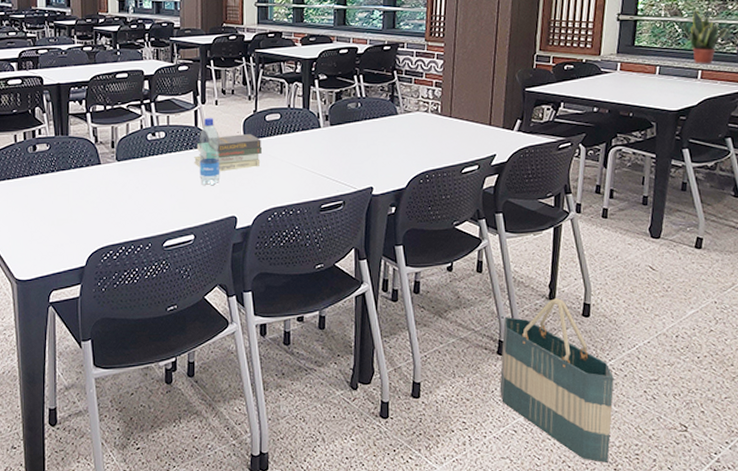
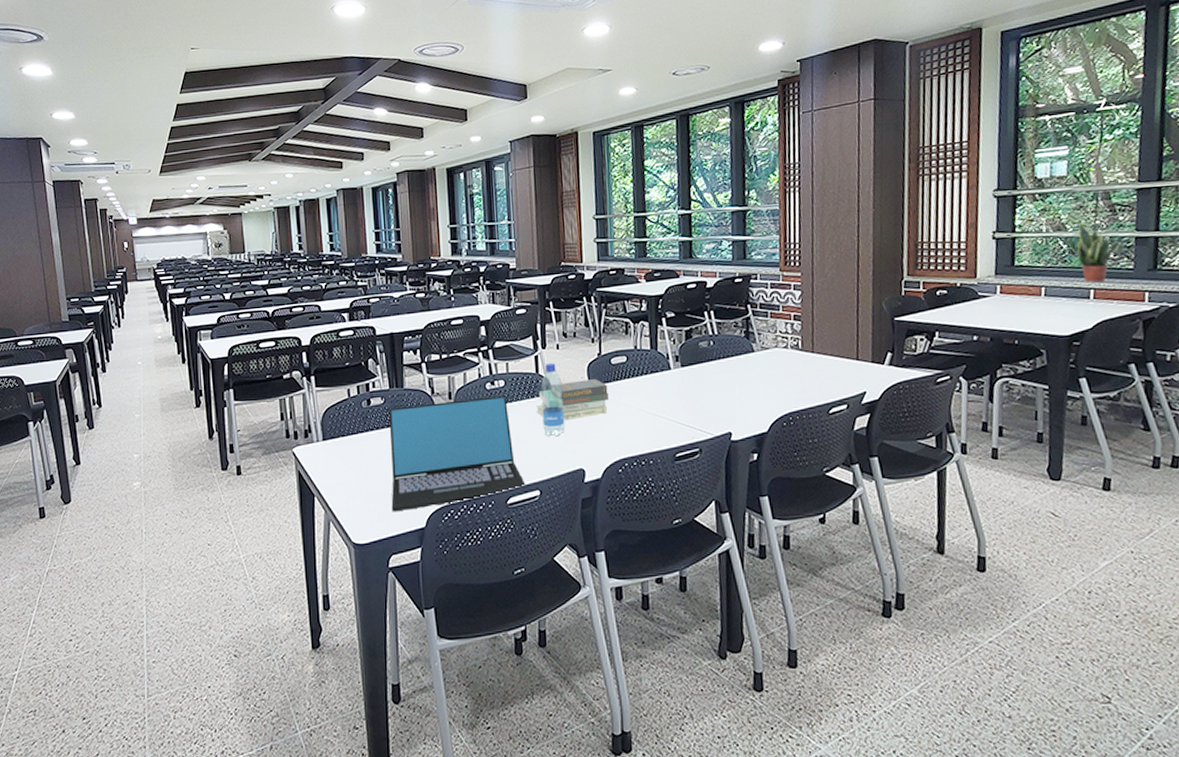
laptop: none [53,146,182,251] -> present [388,396,527,512]
tote bag: present [499,297,614,464] -> none [887,550,1021,742]

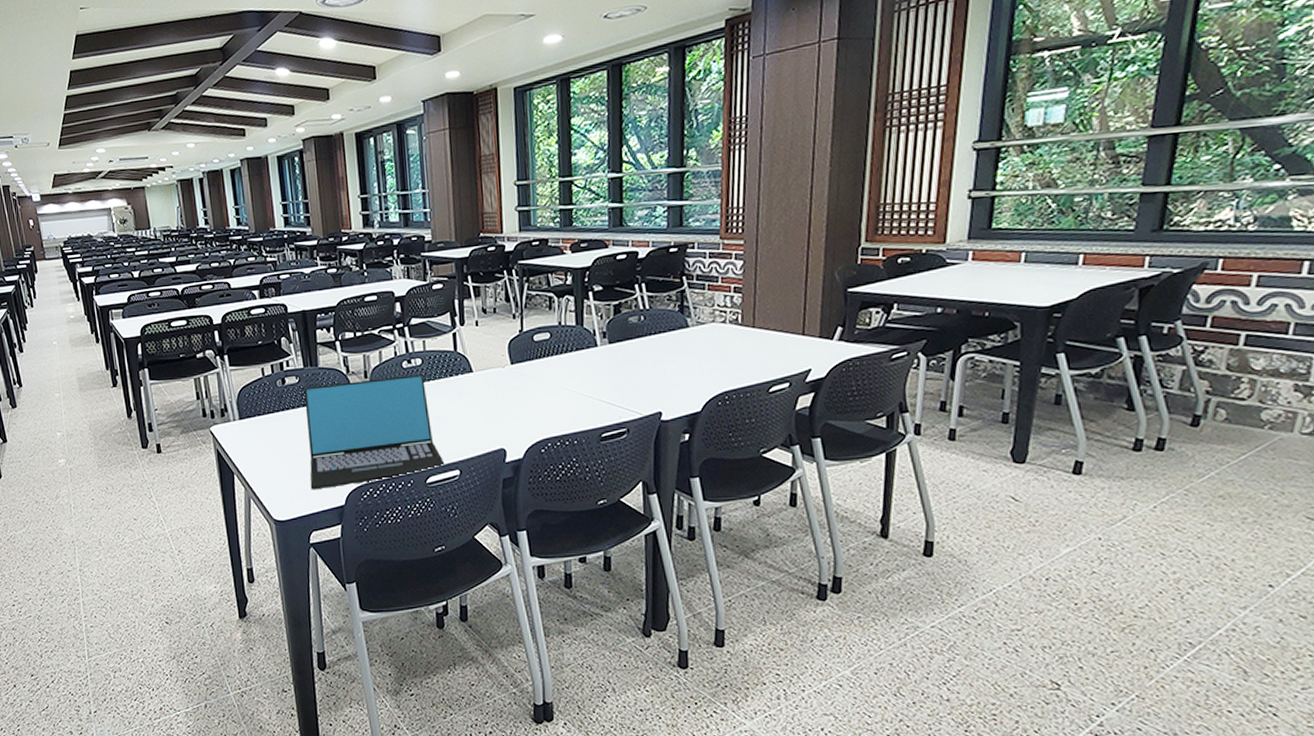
books: present [536,378,608,420] -> none [455,356,531,399]
bottle: present [540,362,565,437] -> none [459,340,485,416]
potted plant: present [1068,222,1120,283] -> none [1059,177,1120,247]

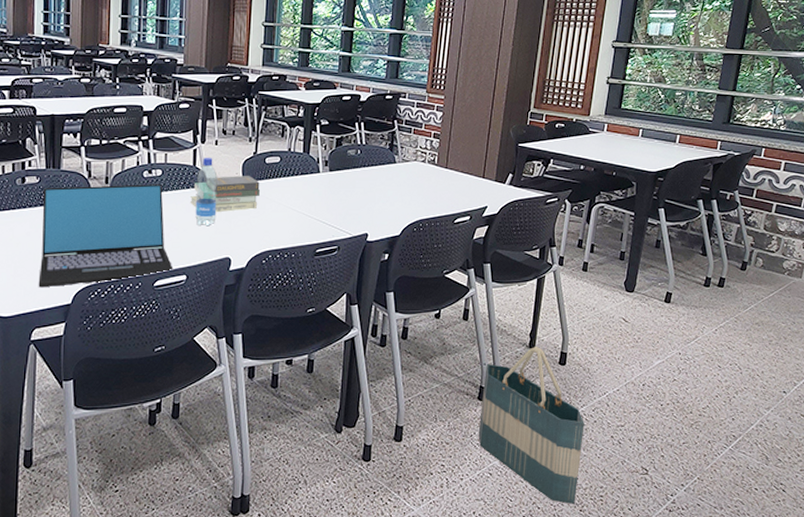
books: none [455,356,531,399] -> present [190,175,260,212]
bottle: none [459,340,485,416] -> present [195,157,218,227]
tote bag: none [820,534,965,724] -> present [478,345,584,505]

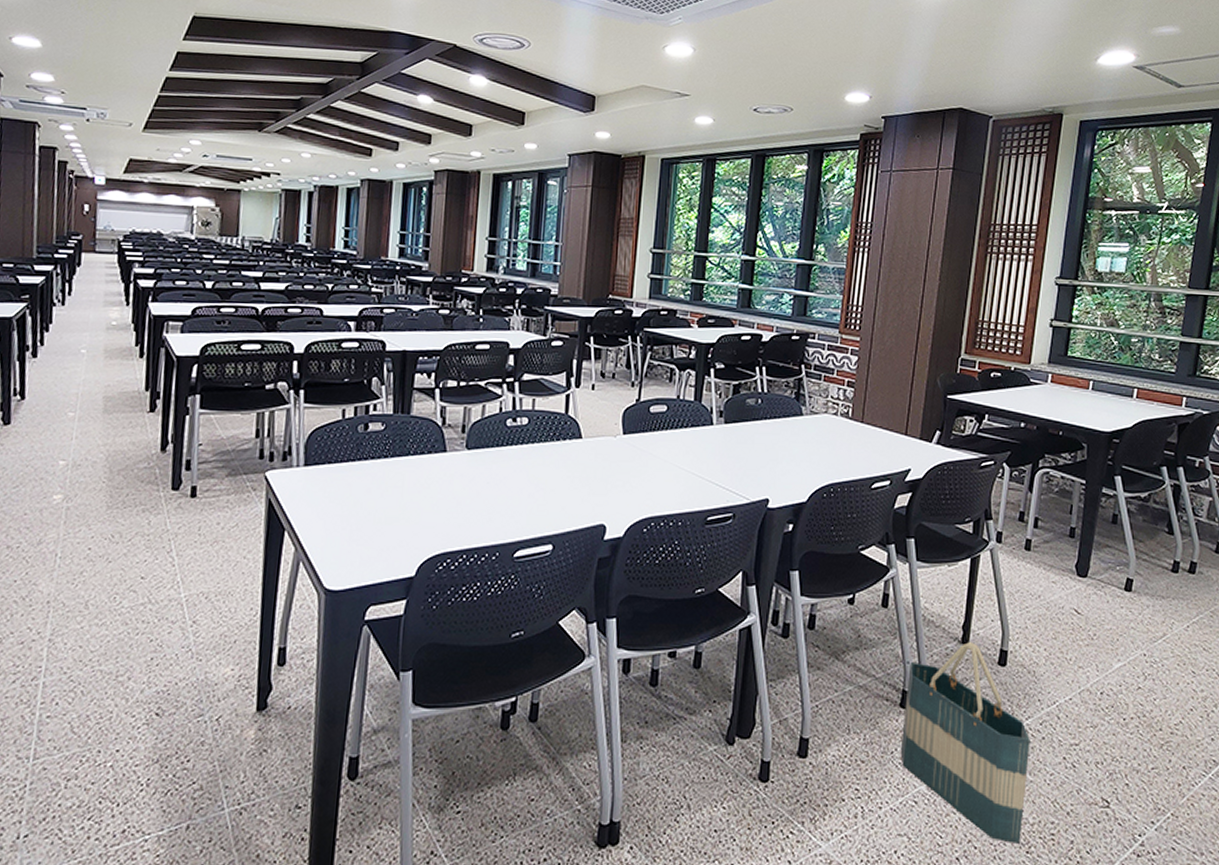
laptop: present [38,184,175,288] -> none [377,434,539,556]
books: present [190,175,260,212] -> none [560,426,643,469]
bottle: present [195,157,218,227] -> none [565,403,593,486]

